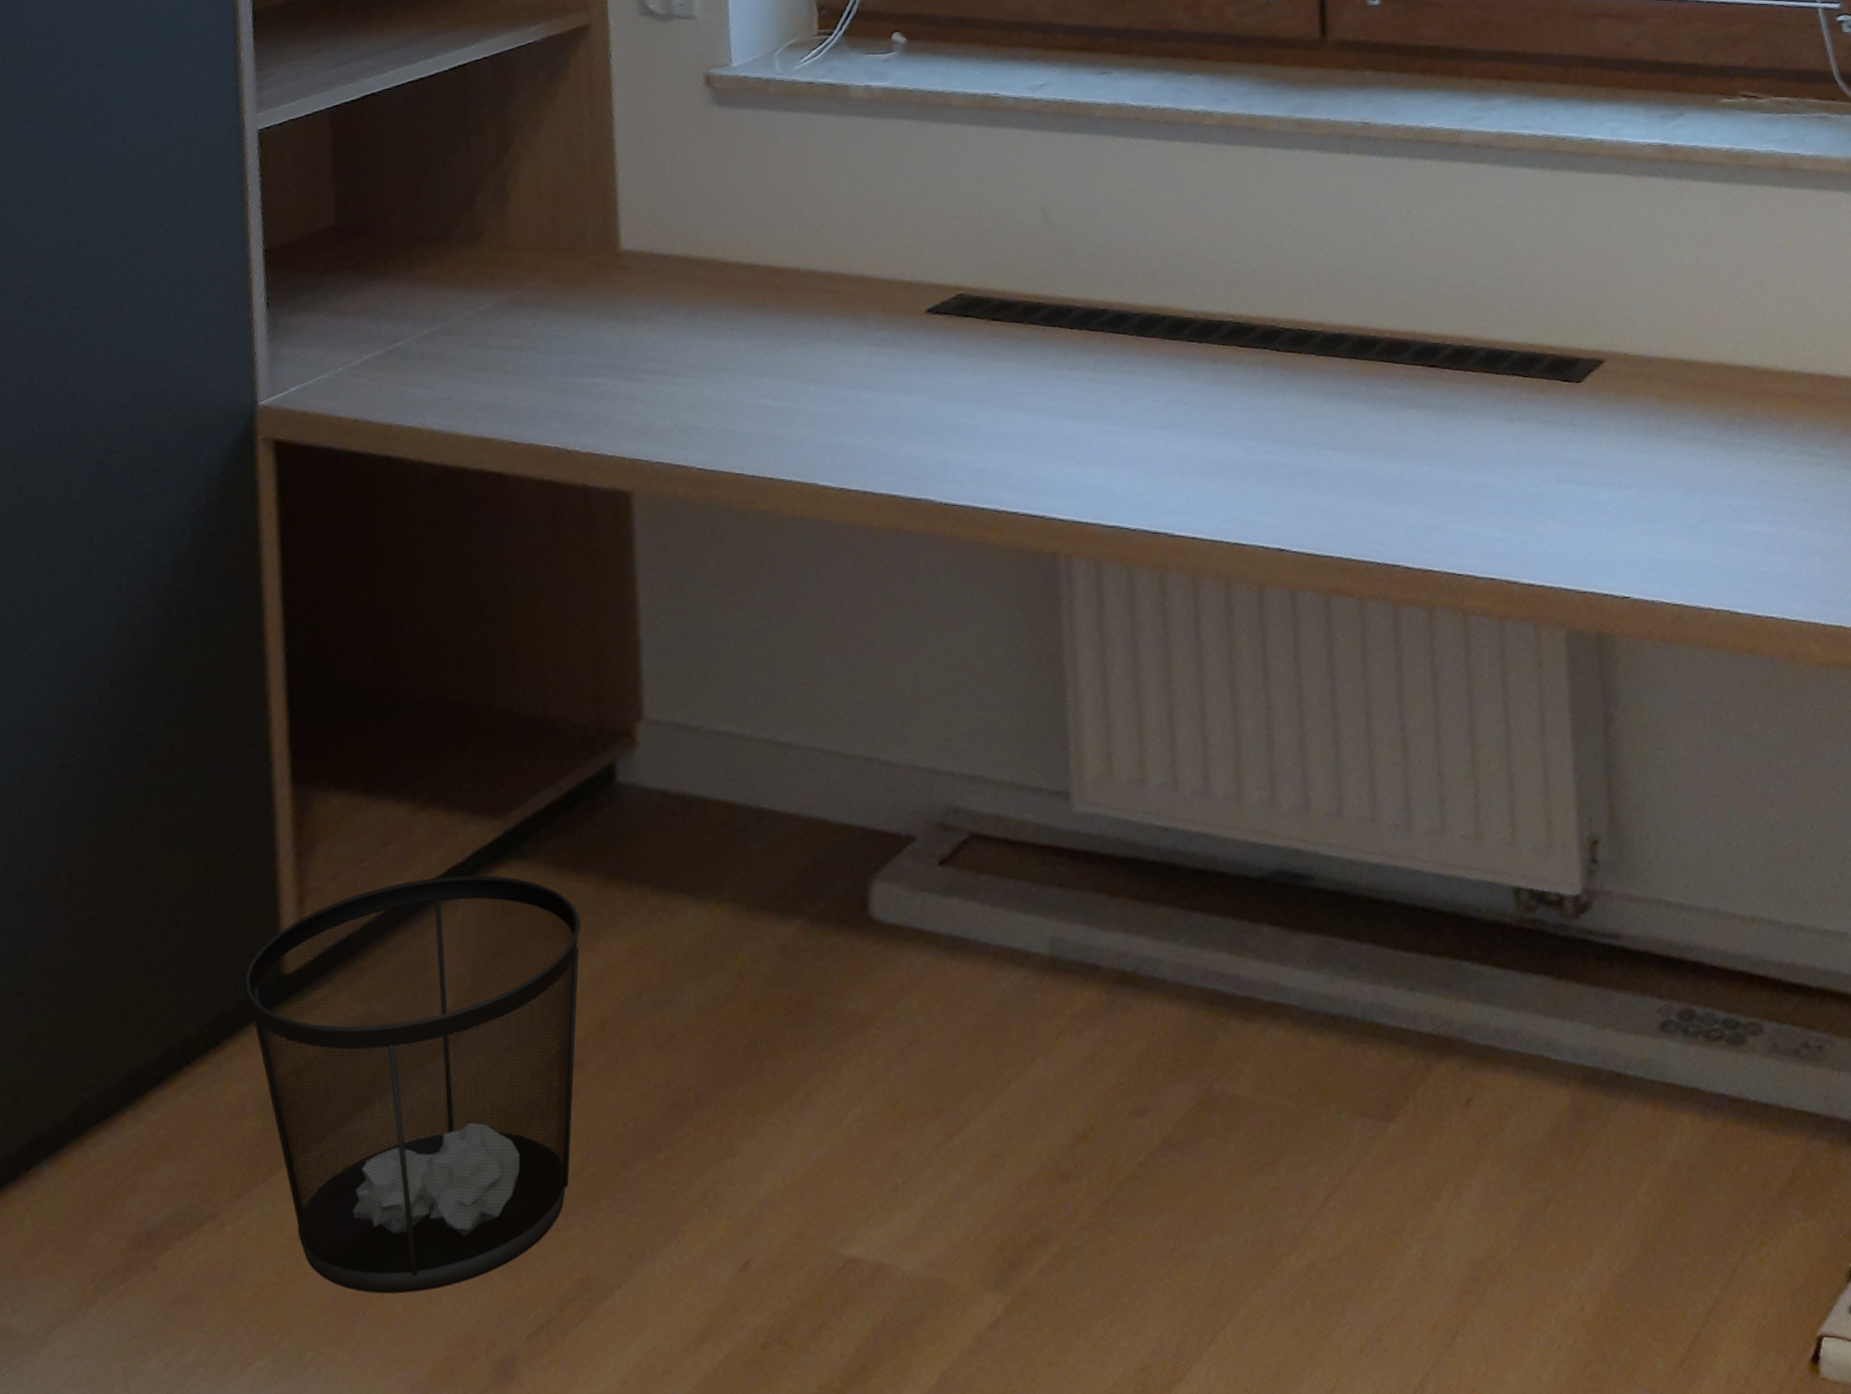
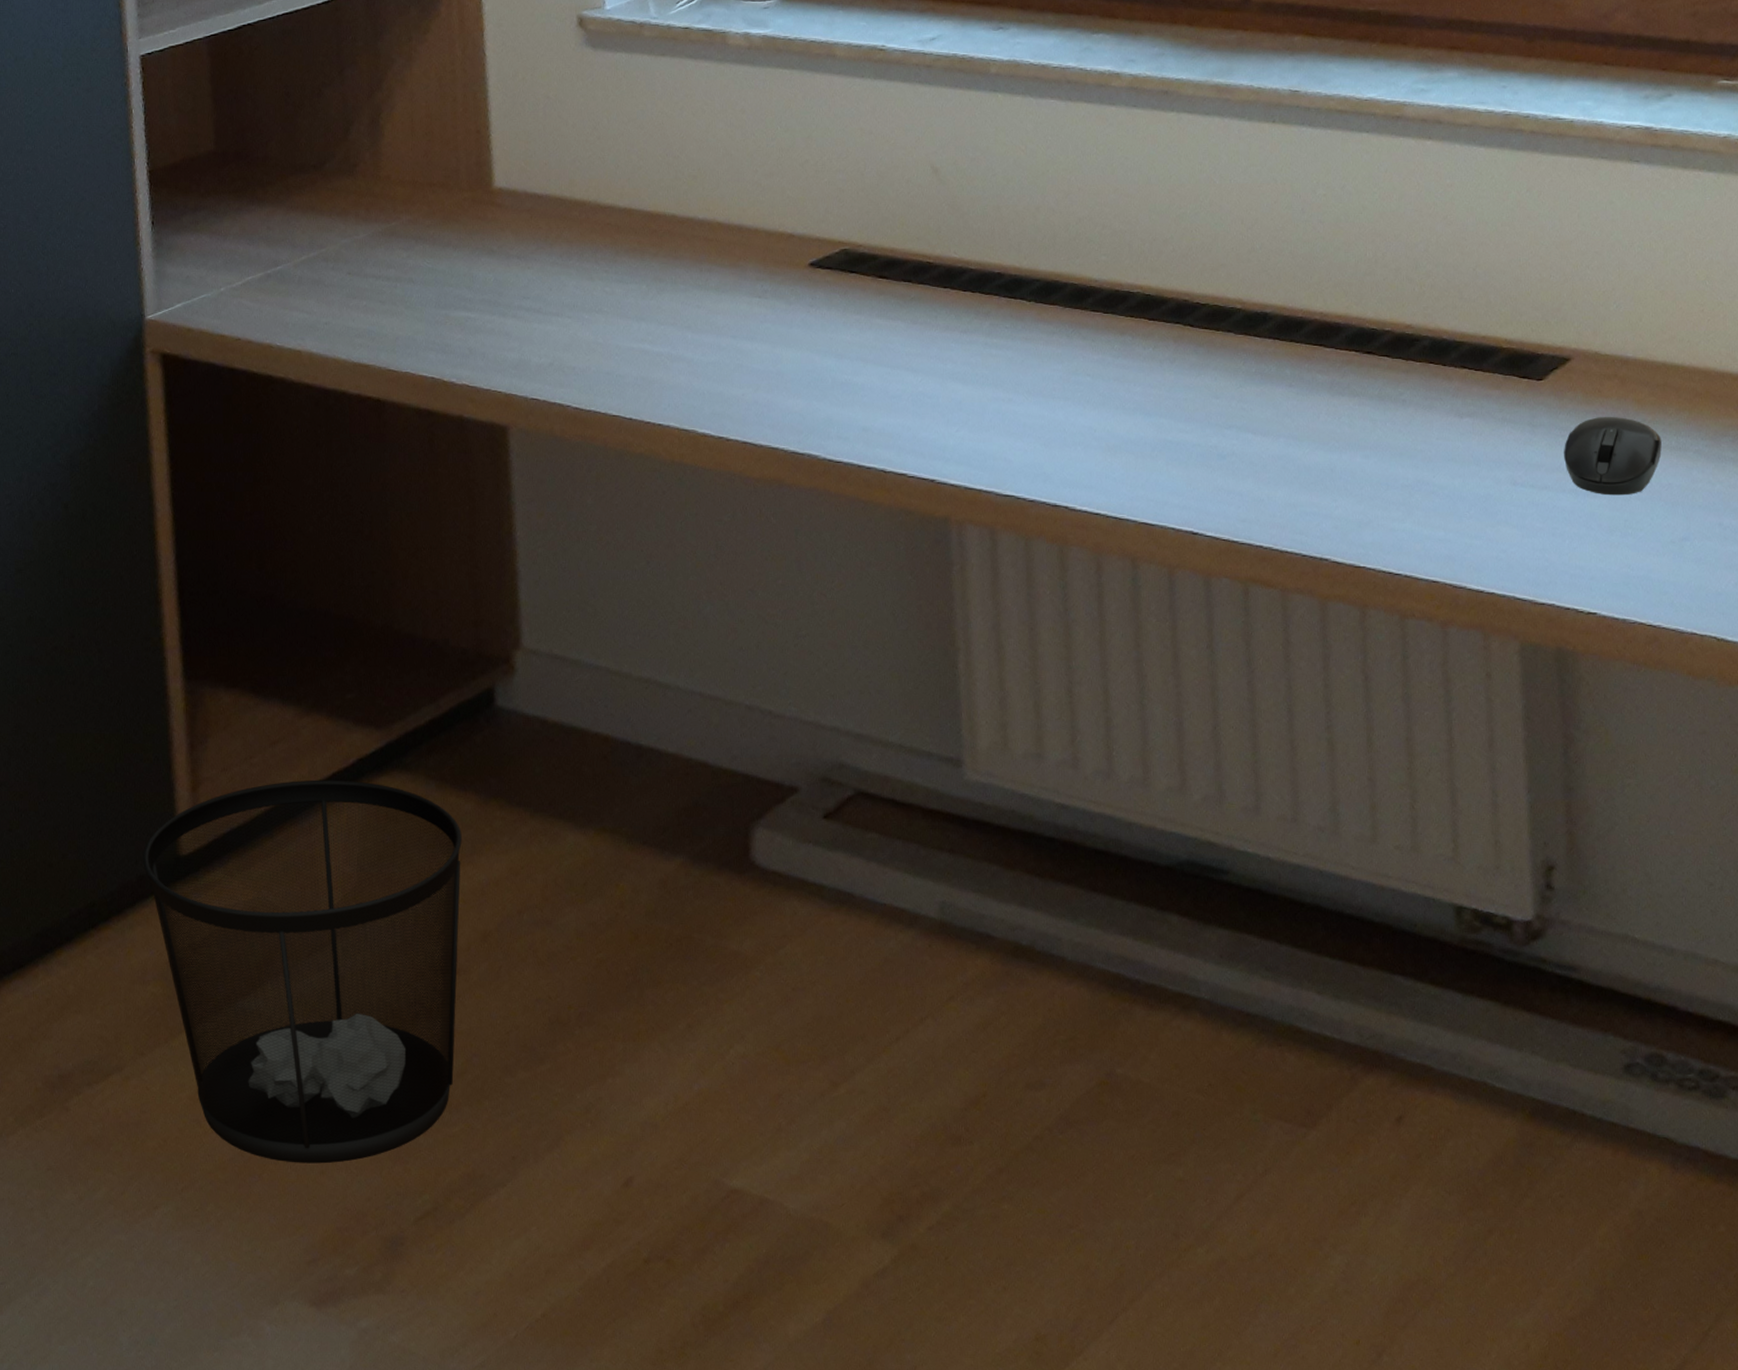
computer mouse: none [1600,412,1681,486] -> present [1564,416,1662,496]

